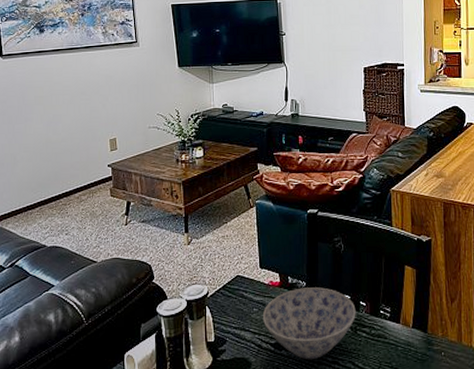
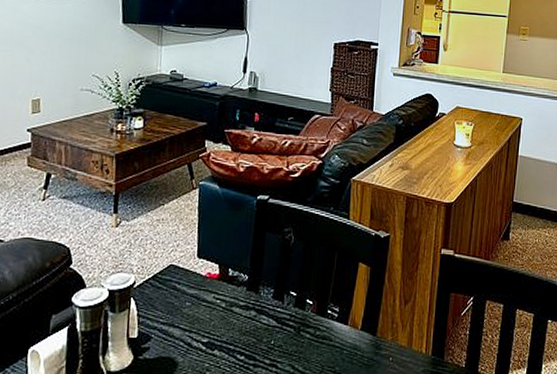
bowl: present [262,287,356,360] -> none [195,282,301,362]

